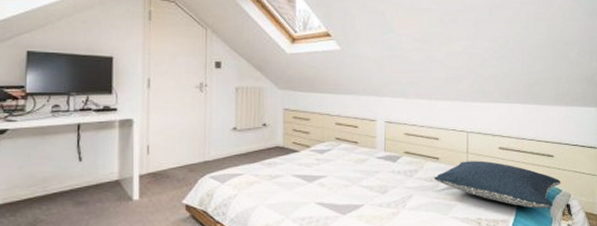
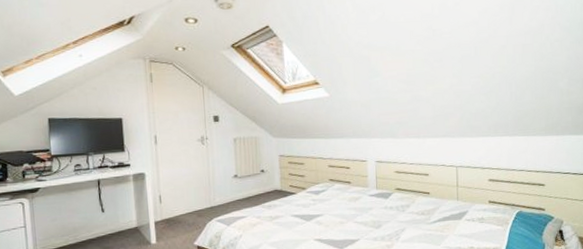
pillow: present [434,160,561,208] -> none [425,193,553,236]

